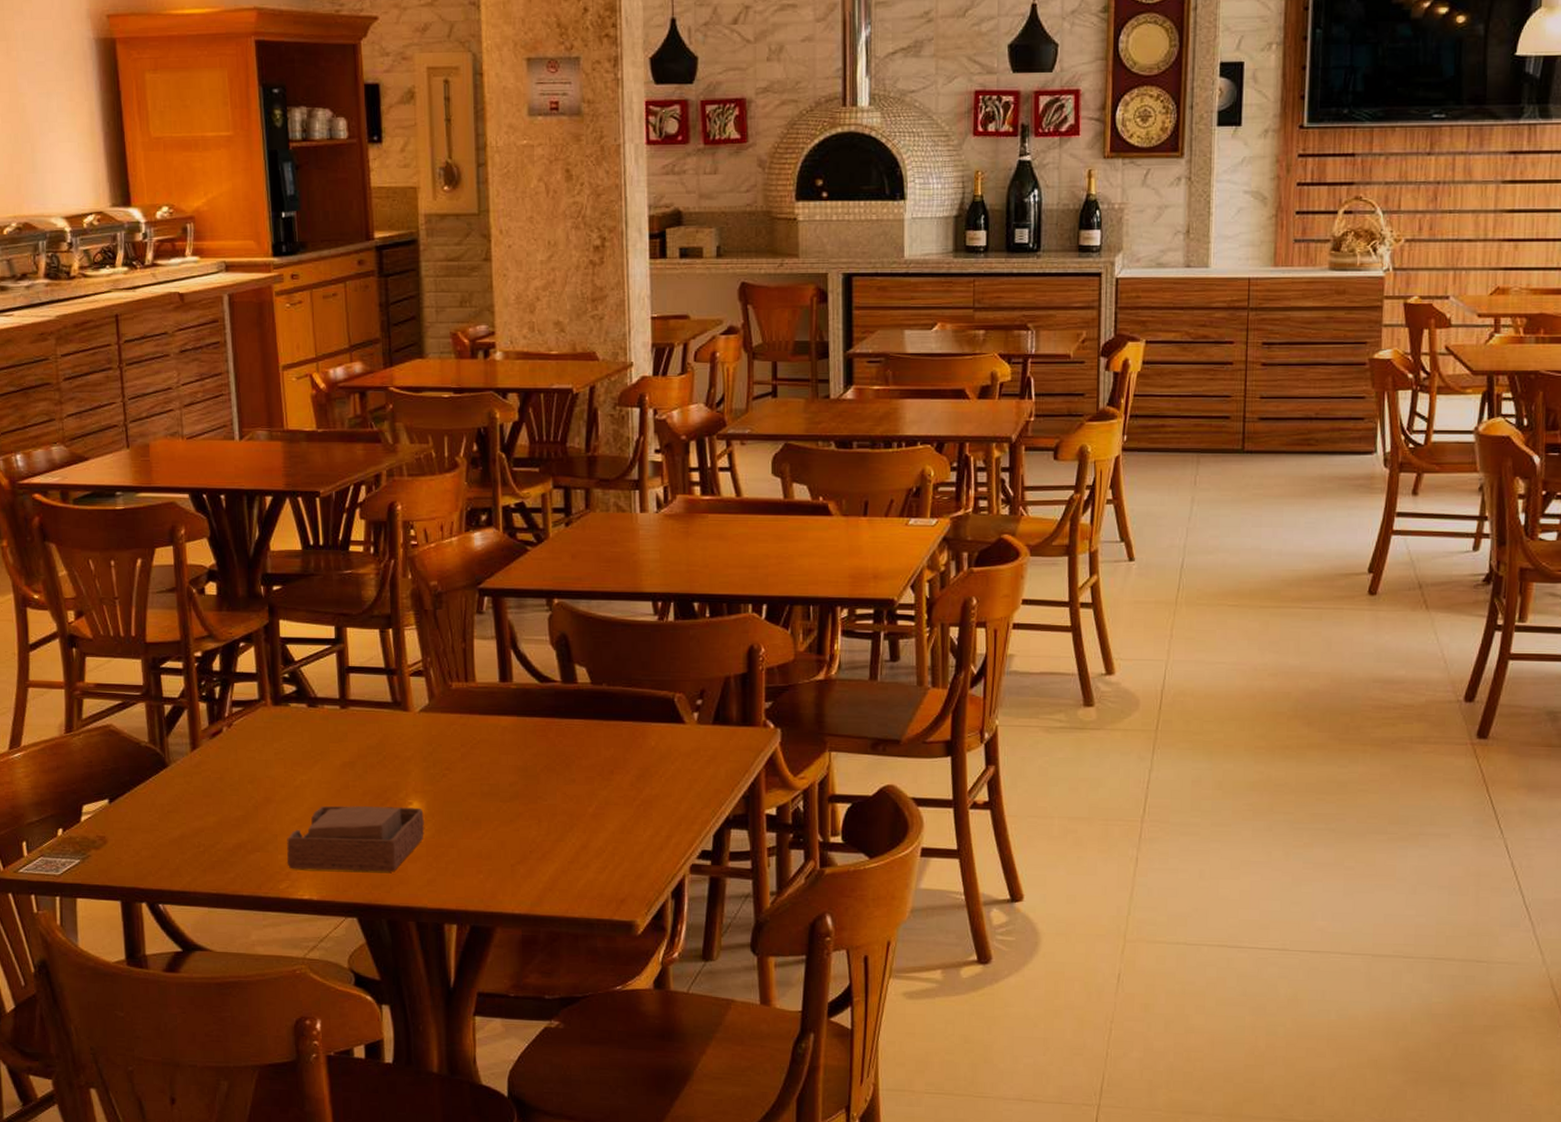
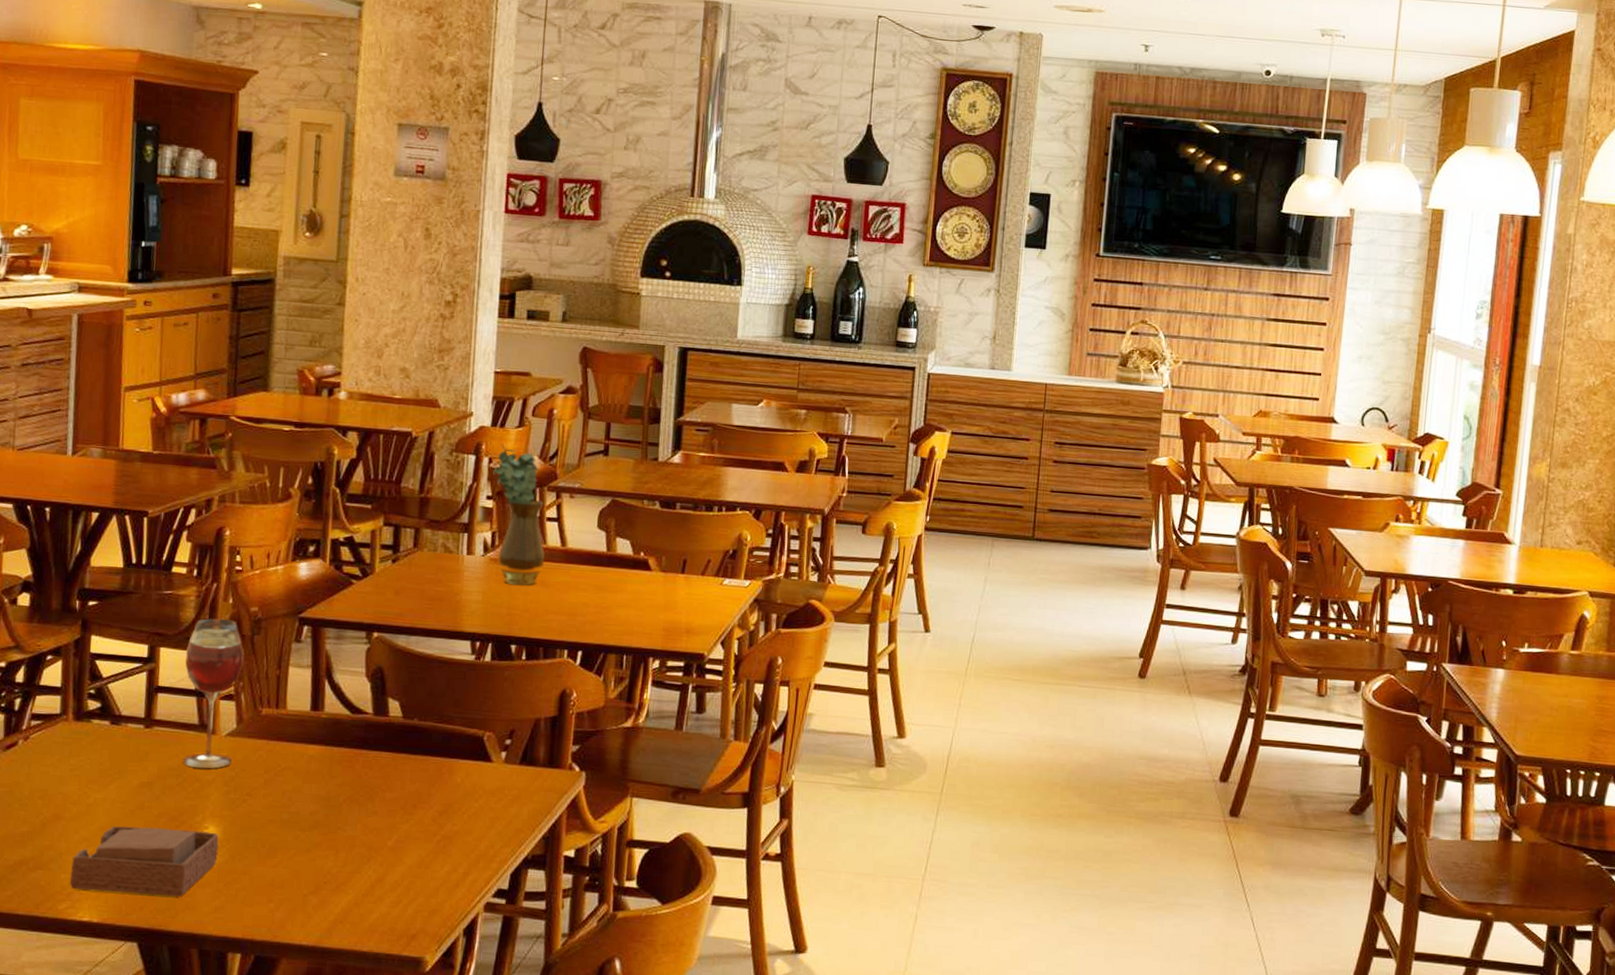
wineglass: none [372,594,428,746] -> present [184,618,244,769]
vase: none [659,394,721,541] -> present [493,444,545,586]

